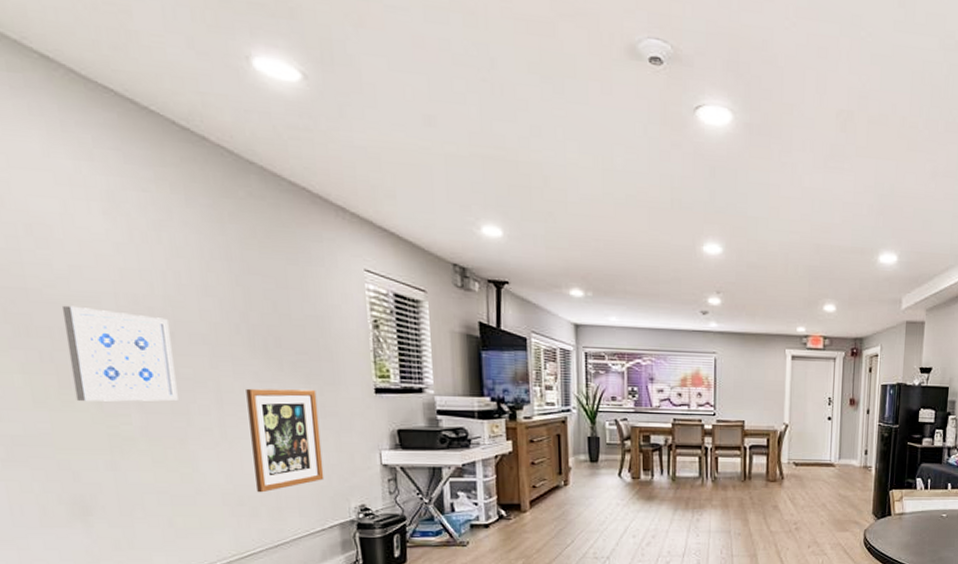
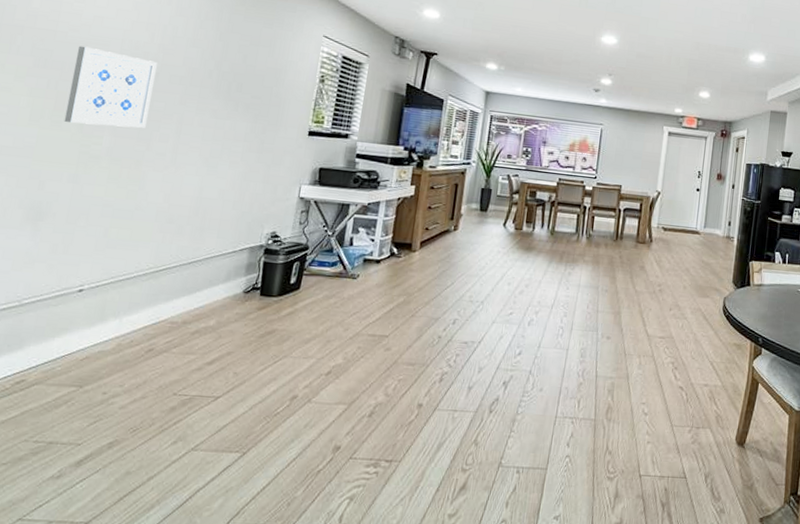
wall art: present [246,388,325,493] -> none [187,122,260,214]

